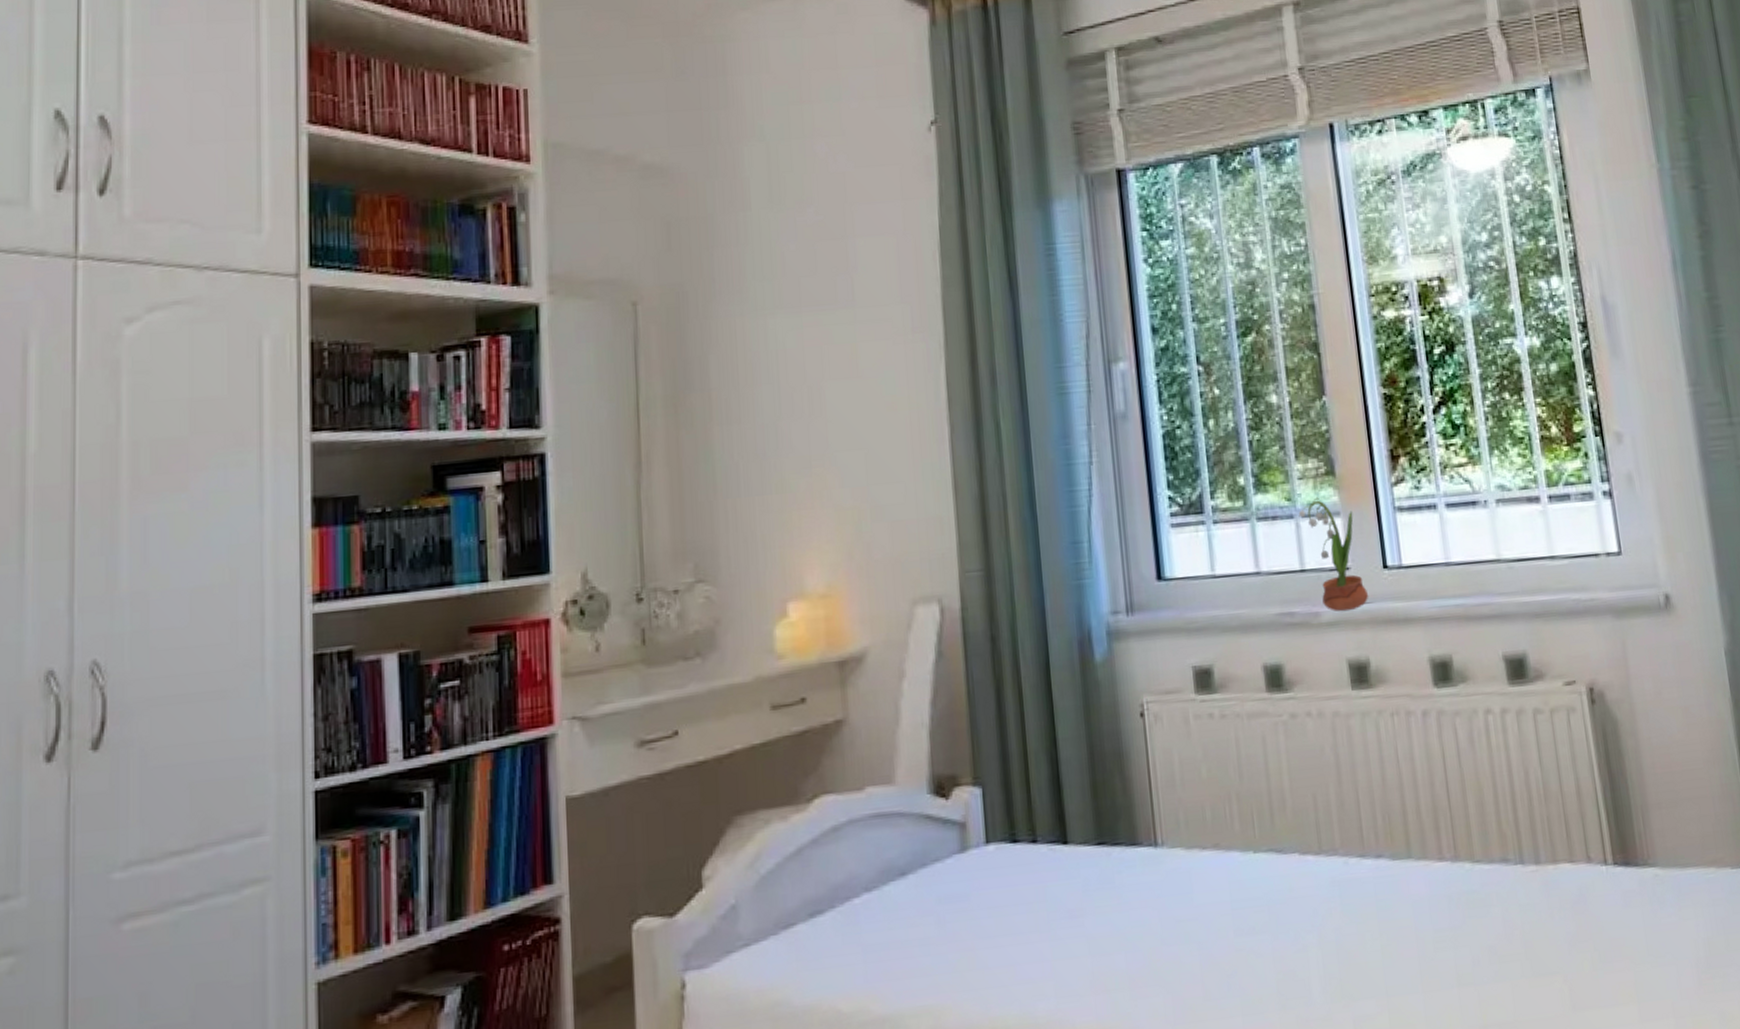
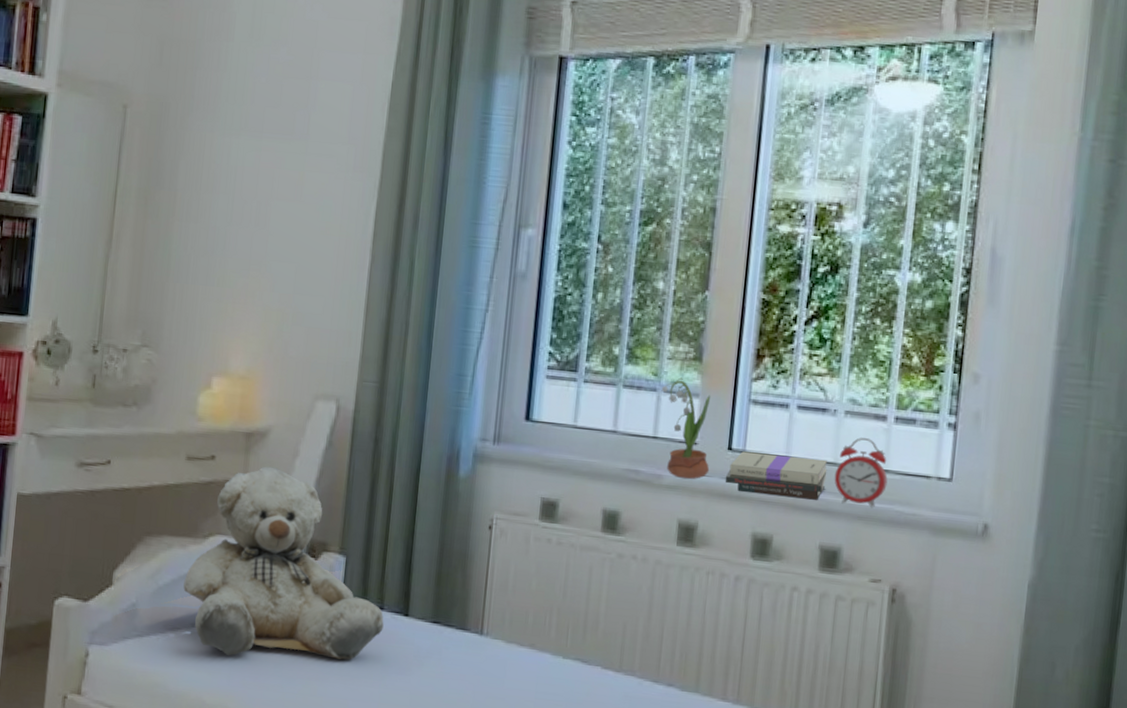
teddy bear: none [791,696,1041,944] -> present [183,466,384,660]
books: none [1387,558,1495,614] -> present [725,451,827,501]
alarm clock: none [1500,525,1557,604] -> present [834,437,888,508]

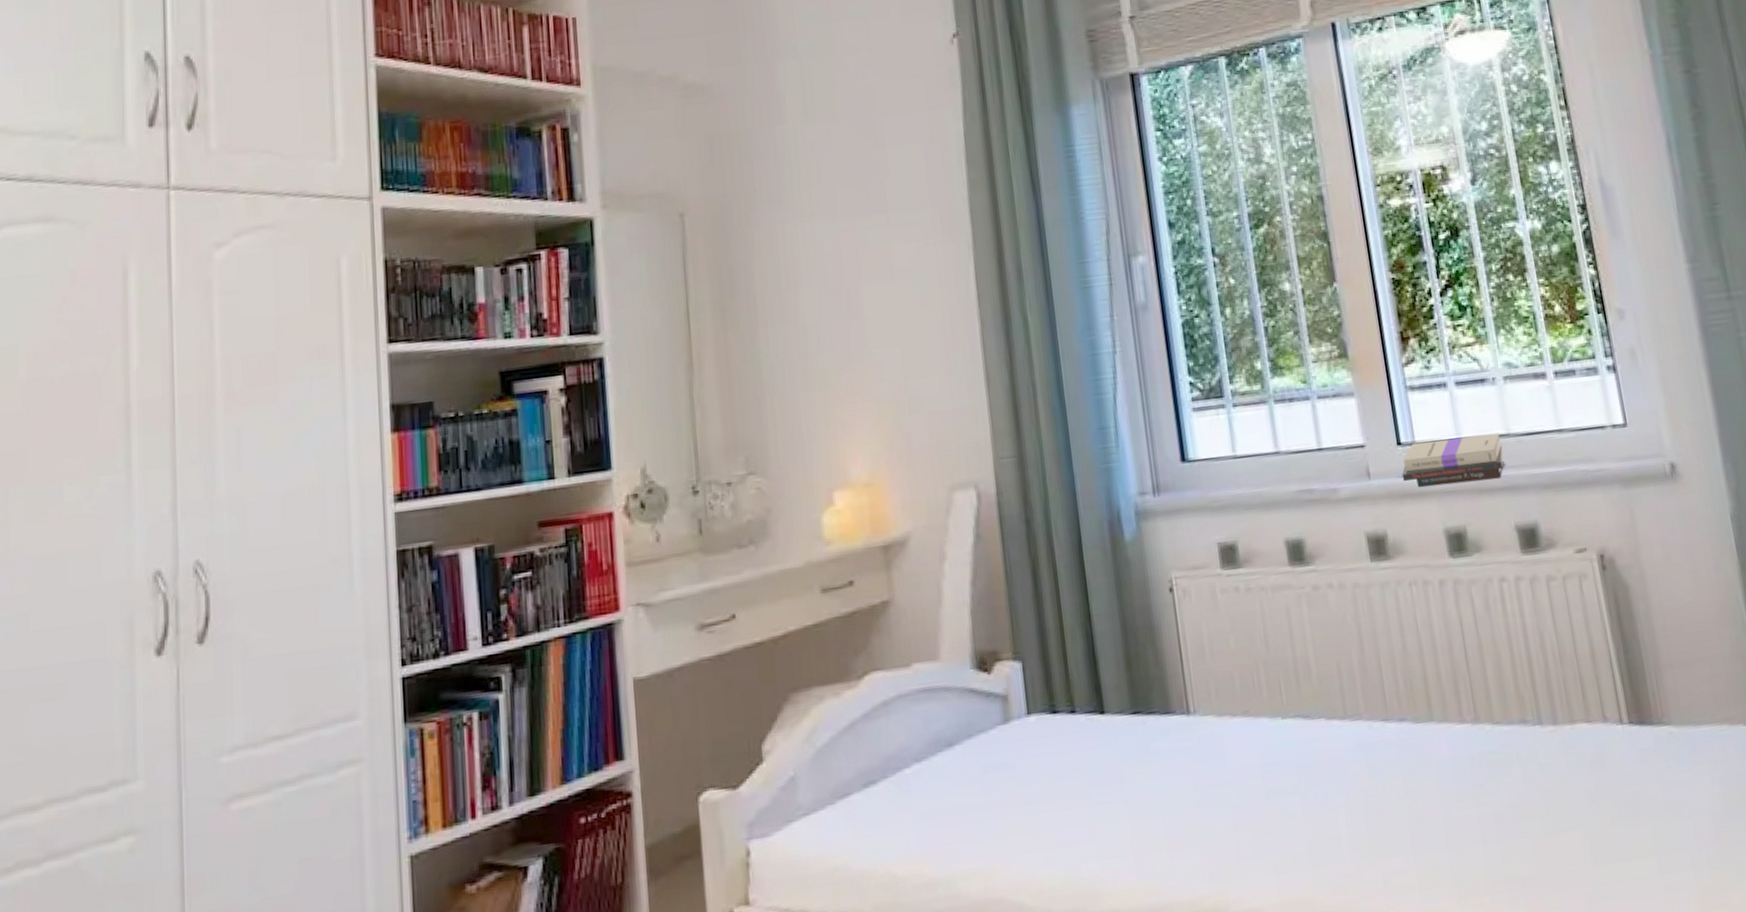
teddy bear: present [183,466,384,660] -> none [845,577,1080,812]
potted flower: present [661,377,711,480] -> none [1314,379,1385,488]
alarm clock: present [834,437,888,508] -> none [1510,400,1565,476]

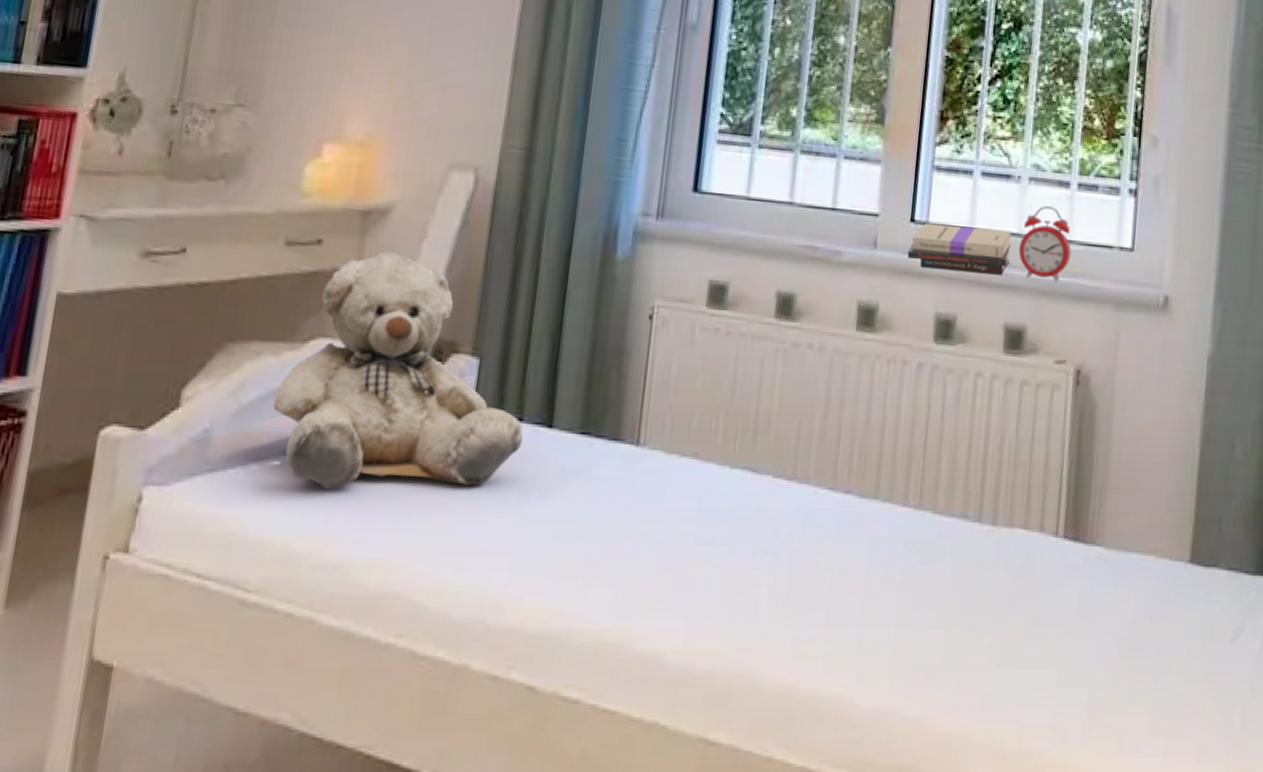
teddy bear: none [845,577,1080,812] -> present [273,251,523,489]
alarm clock: none [1510,400,1565,476] -> present [1018,206,1072,282]

